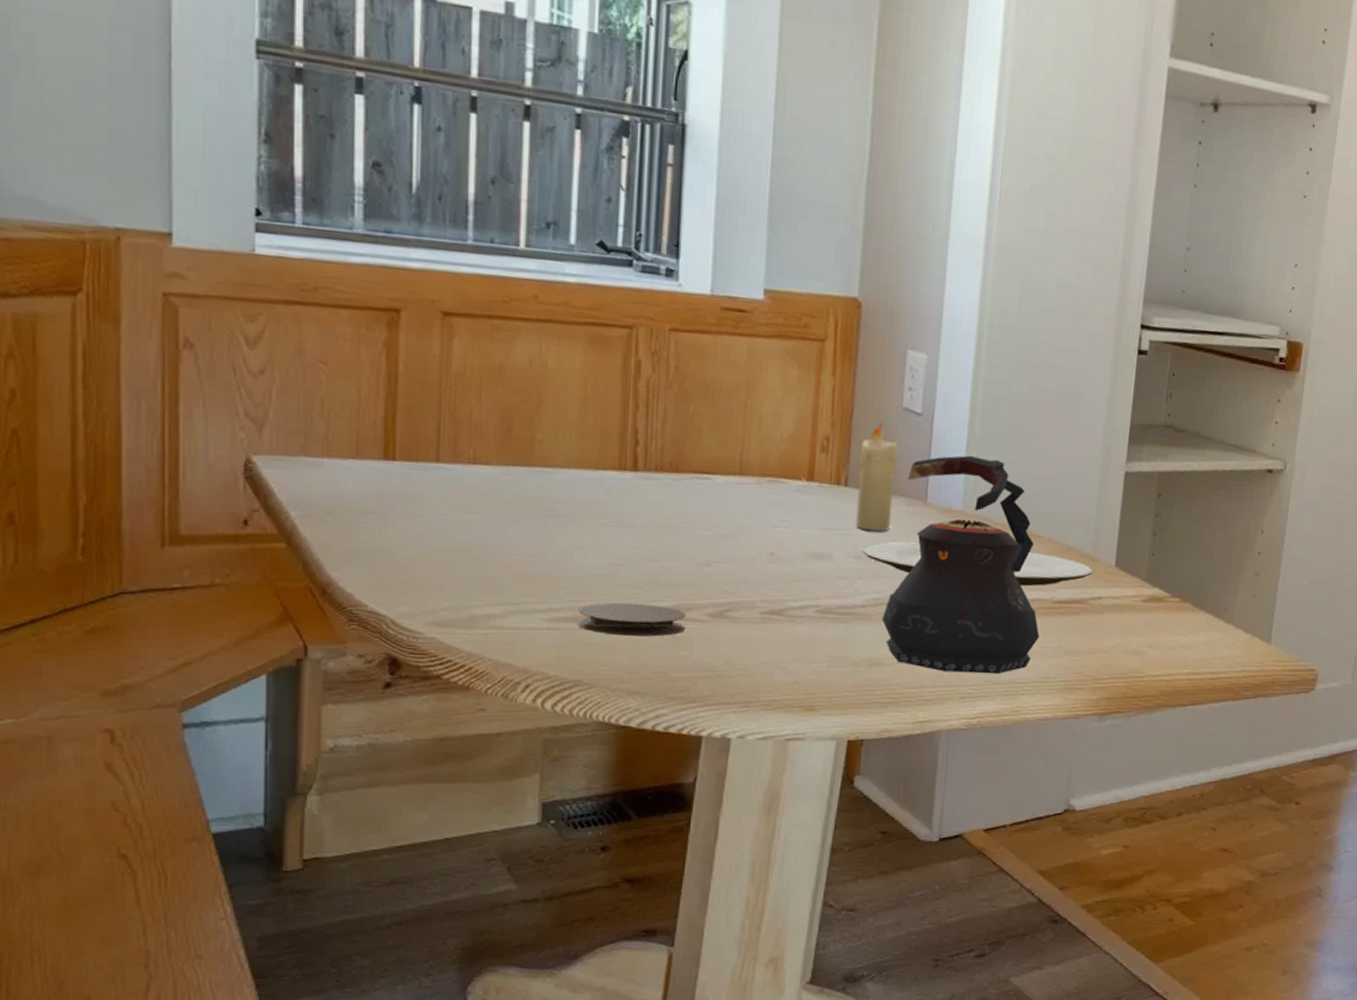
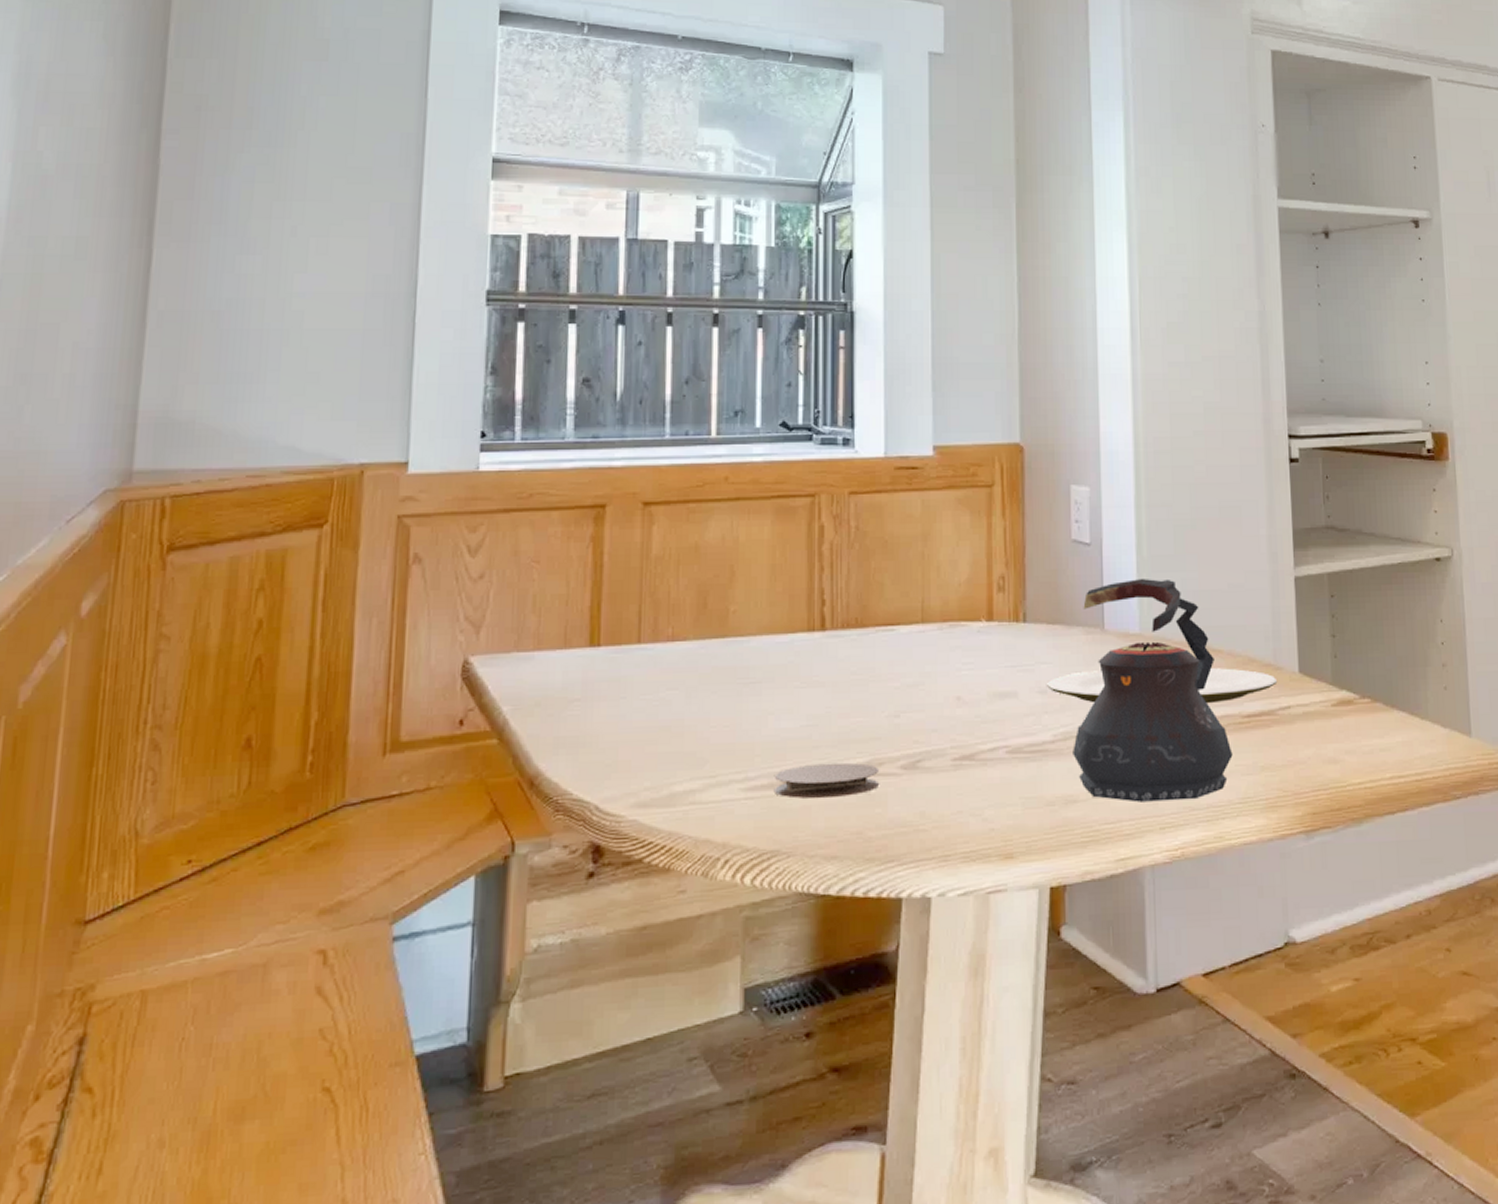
candle: present [856,422,898,532] -> none [1035,556,1072,664]

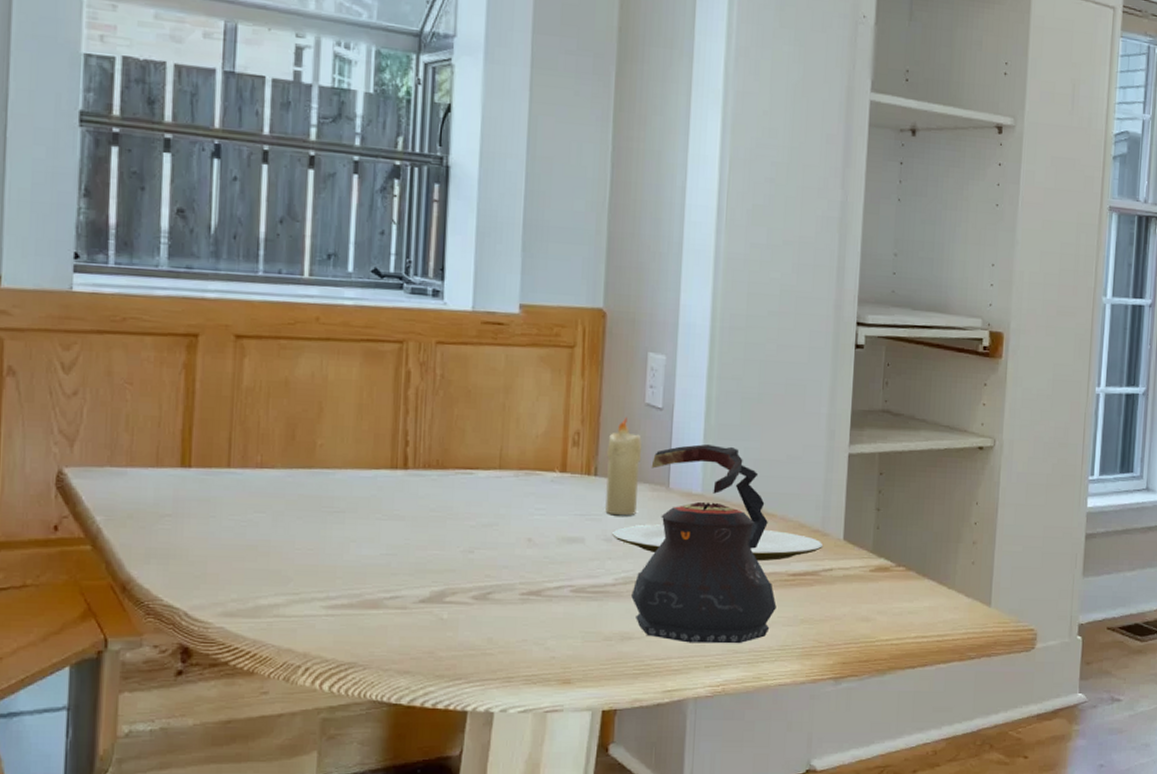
coaster: present [773,762,880,799] -> none [353,589,453,621]
candle: none [1035,556,1072,664] -> present [605,417,642,516]

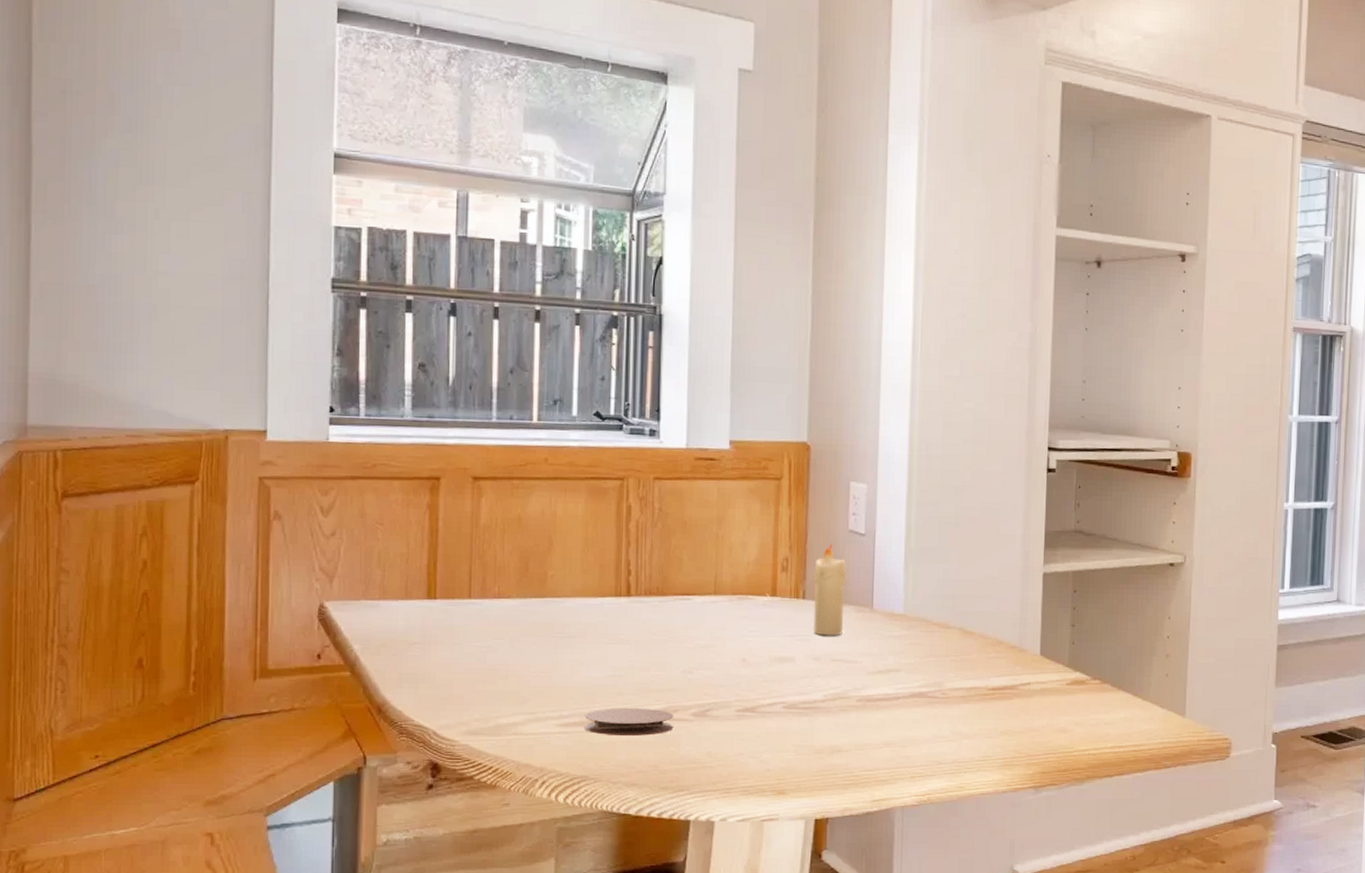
coaster: none [353,589,453,621] -> present [584,707,675,737]
plate: present [612,524,824,562] -> none [821,643,1021,677]
teapot: present [631,444,777,644] -> none [840,567,977,756]

